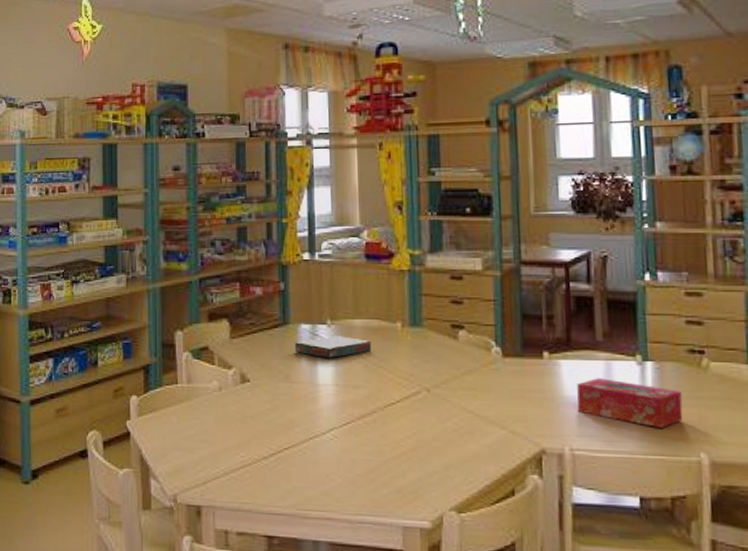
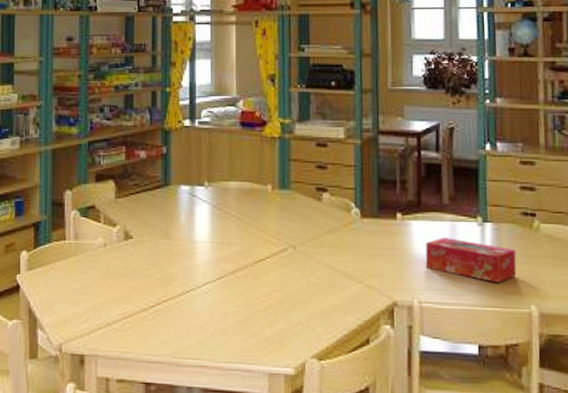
board game: present [295,336,372,358] -> none [175,197,244,217]

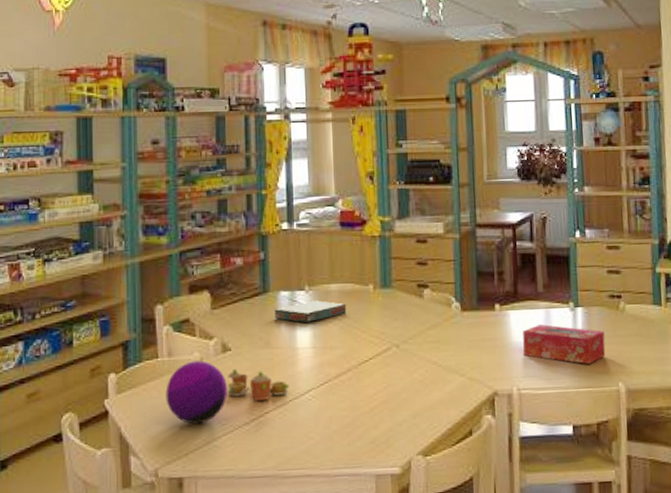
decorative orb: none [71,246,129,306] -> present [165,361,228,425]
toy tea set: none [129,256,186,289] -> present [228,368,289,401]
board game: none [175,197,244,217] -> present [275,300,347,322]

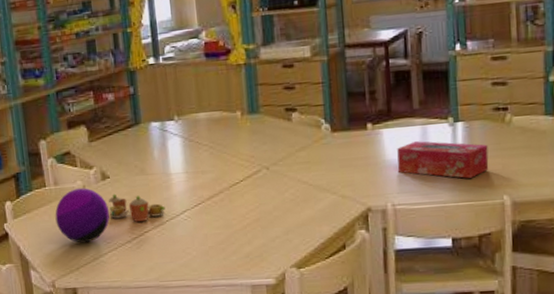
board game: present [275,300,347,322] -> none [147,129,216,150]

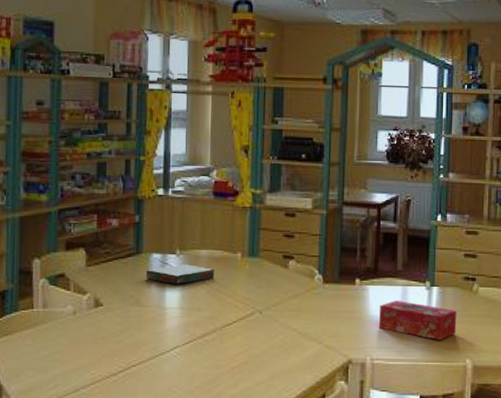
decorative orb: present [55,188,110,243] -> none [39,313,98,372]
toy tea set: present [109,194,165,222] -> none [98,323,156,354]
board game: none [147,129,216,150] -> present [146,264,215,284]

